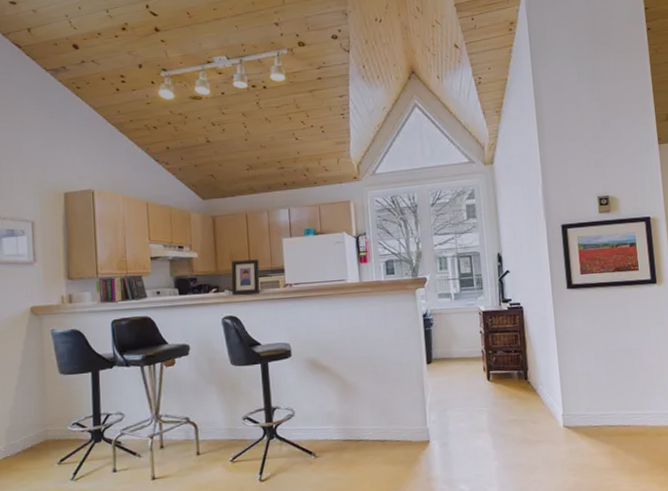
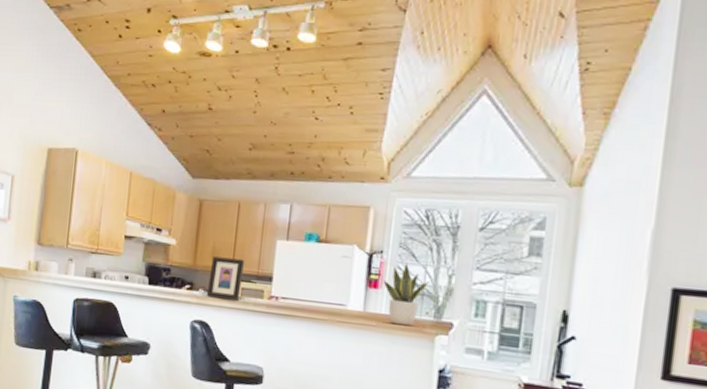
books: present [95,275,148,304] -> none [62,248,115,282]
potted plant: none [370,238,405,288] -> present [383,262,431,327]

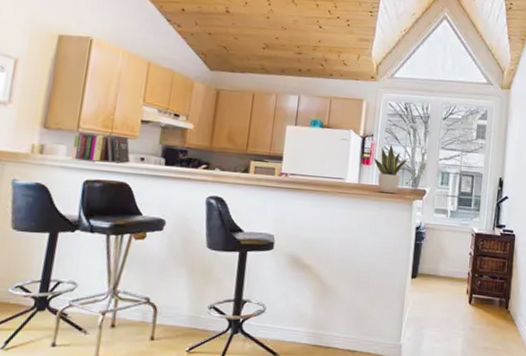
books: none [62,248,115,282] -> present [71,132,130,164]
picture frame: present [207,256,244,301] -> none [223,139,258,178]

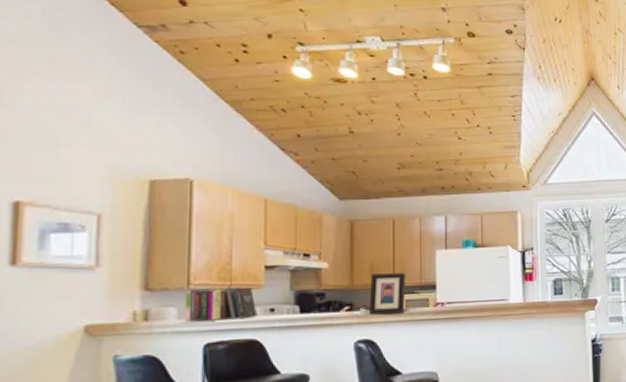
picture frame: none [223,139,258,178] -> present [370,273,405,315]
potted plant: present [373,144,409,194] -> none [536,255,575,309]

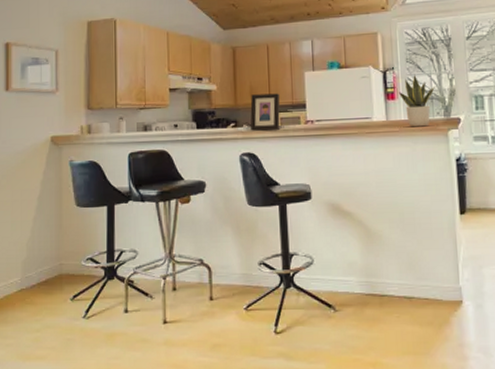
books: present [184,287,257,322] -> none [114,106,165,135]
potted plant: none [536,255,575,309] -> present [398,74,436,127]

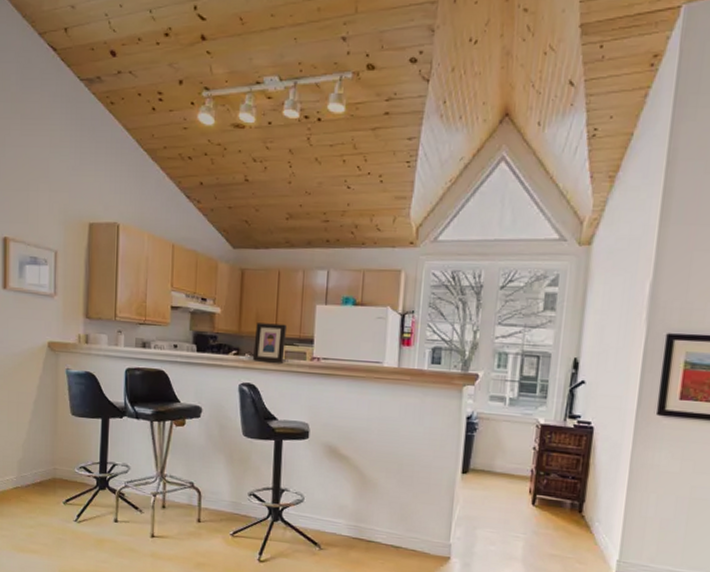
potted plant: present [398,74,436,127] -> none [415,321,458,379]

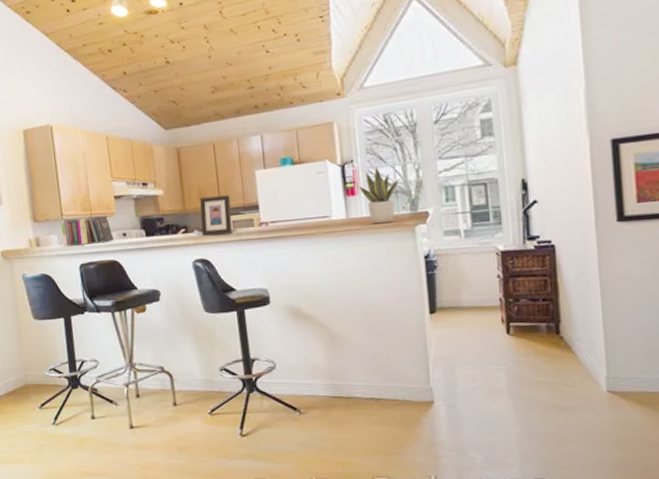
books: none [112,320,164,351] -> present [61,215,114,247]
potted plant: none [415,321,458,379] -> present [358,166,401,224]

